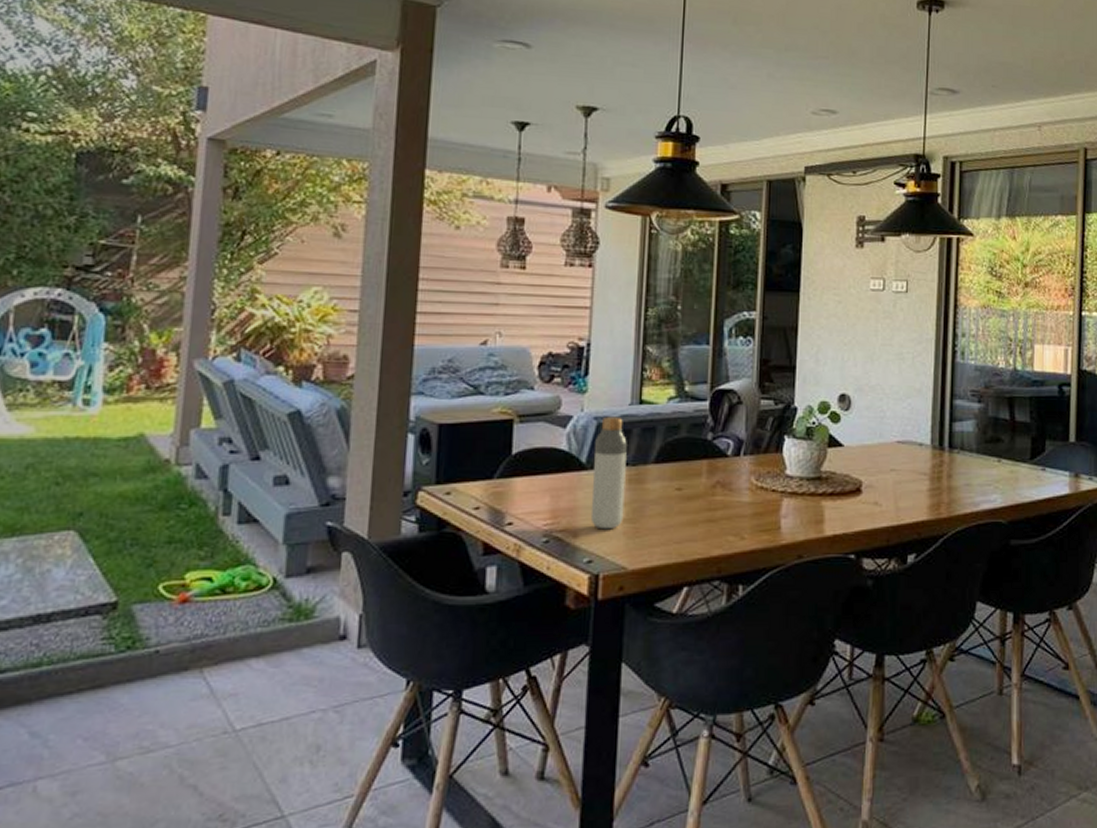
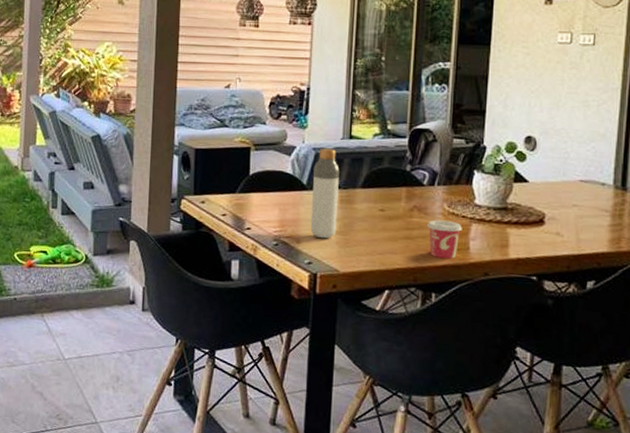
cup: none [733,496,772,543] -> present [428,220,462,259]

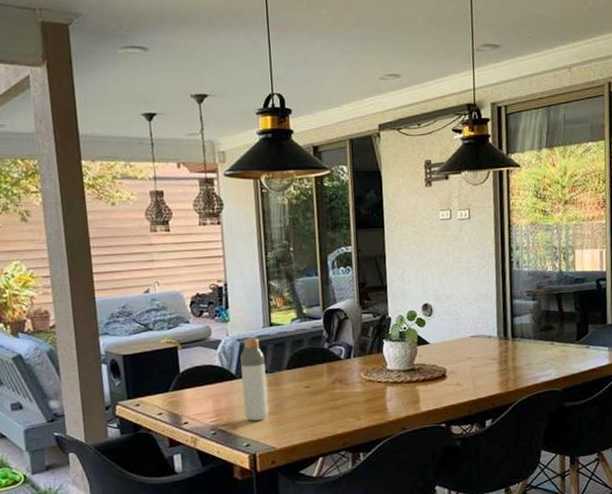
cup: present [428,220,462,259] -> none [349,387,379,422]

